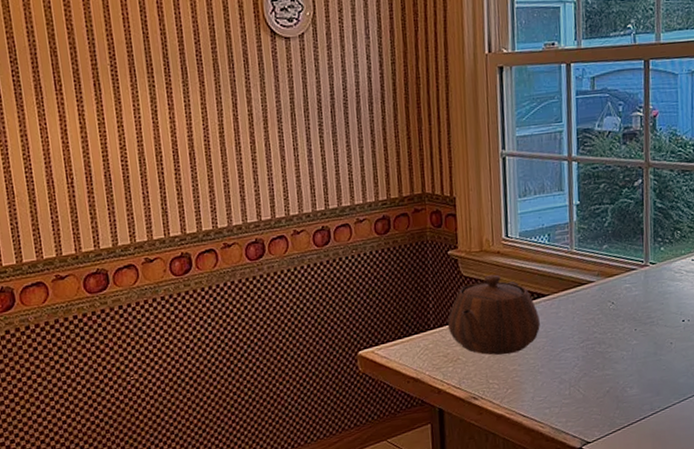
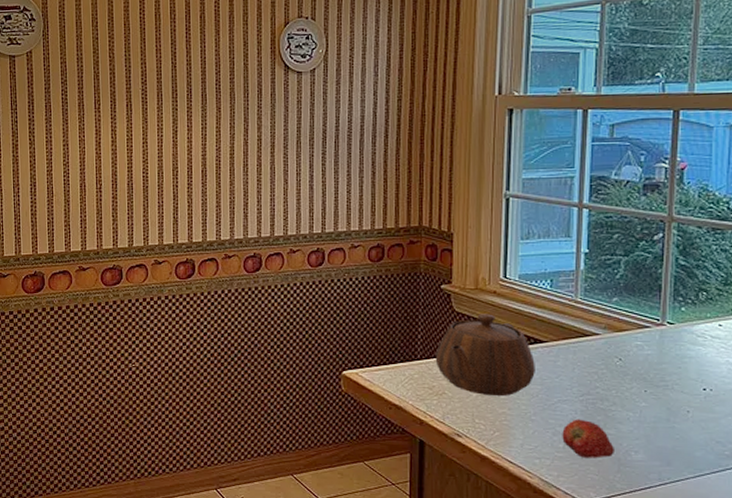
fruit: none [567,364,613,401] -> present [562,419,614,458]

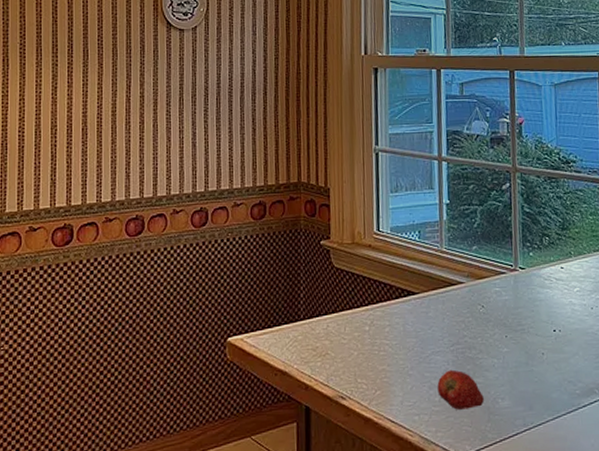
teapot: present [435,314,535,397] -> none [317,268,410,353]

